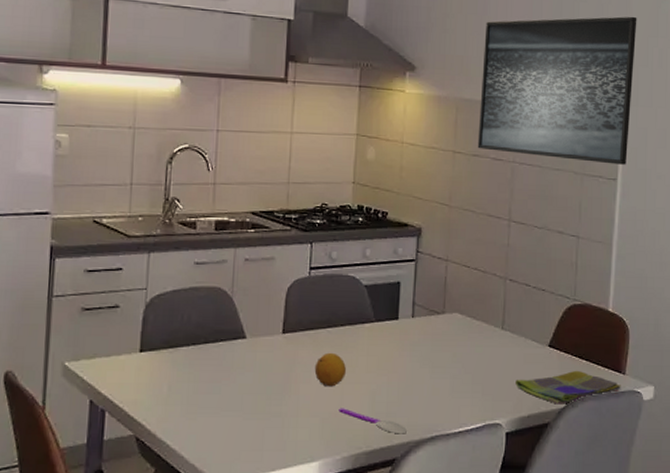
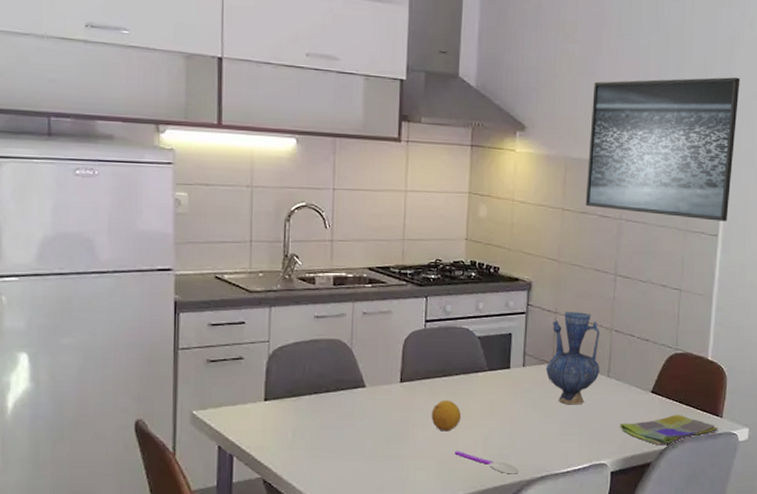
vase: none [436,259,494,359] -> present [545,312,600,405]

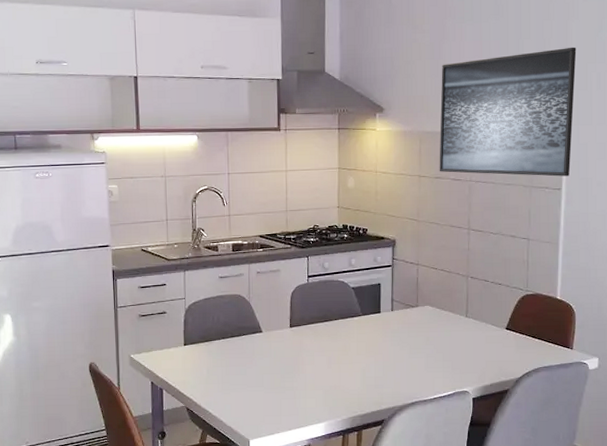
fruit: present [431,399,461,432] -> none [316,340,341,367]
spoon: present [454,451,518,474] -> none [337,382,392,401]
vase: present [545,312,600,405] -> none [411,263,459,342]
dish towel: present [620,414,718,446] -> none [479,347,569,375]

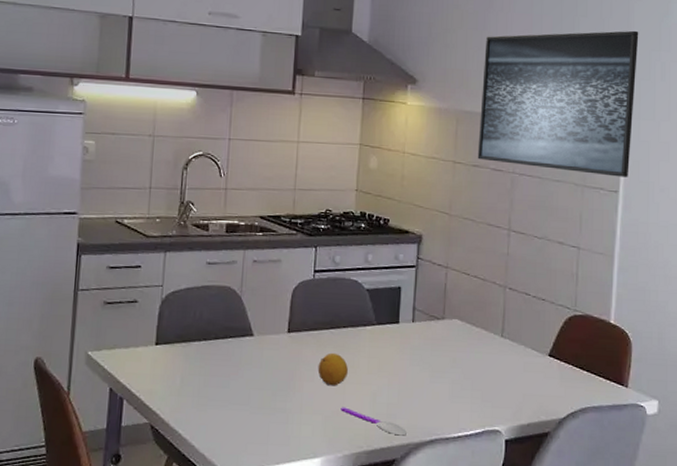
fruit: none [316,340,341,367] -> present [317,352,348,386]
spoon: none [337,382,392,401] -> present [340,407,407,436]

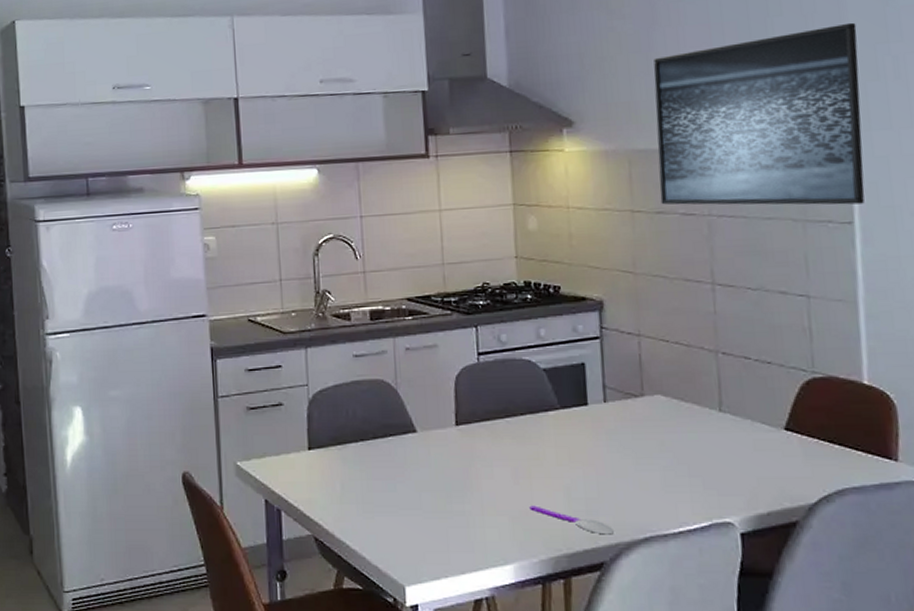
fruit: present [317,352,348,386] -> none [496,444,533,482]

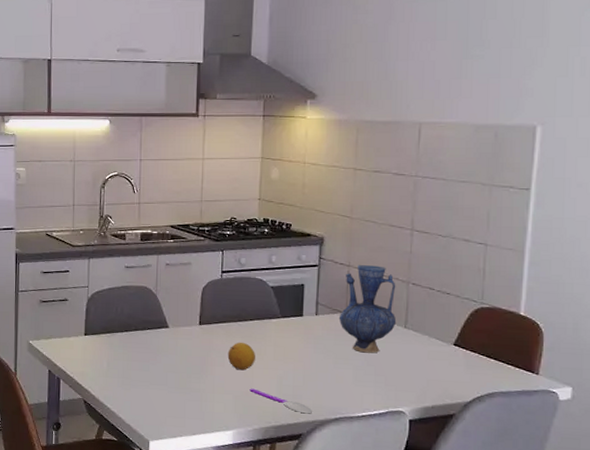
fruit: none [496,444,533,482] -> present [227,342,255,371]
vase: none [633,332,708,448] -> present [338,265,397,353]
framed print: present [654,22,865,205] -> none [378,28,555,175]

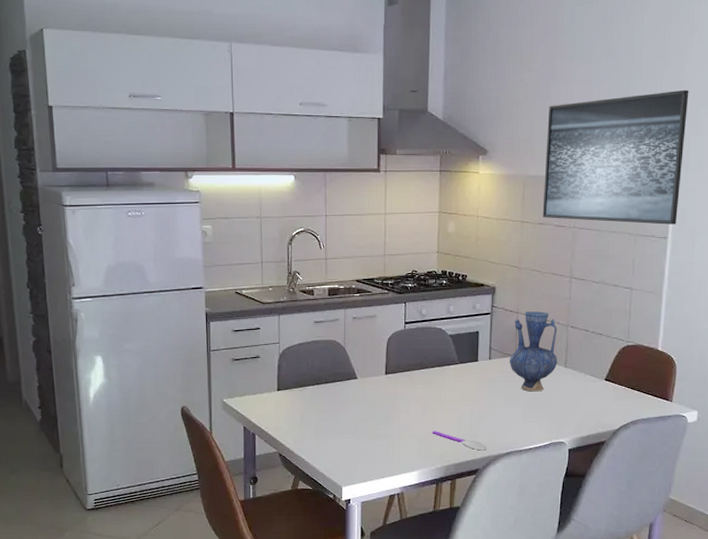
fruit: present [227,342,255,371] -> none [412,388,437,415]
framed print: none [378,28,555,175] -> present [542,89,689,225]

